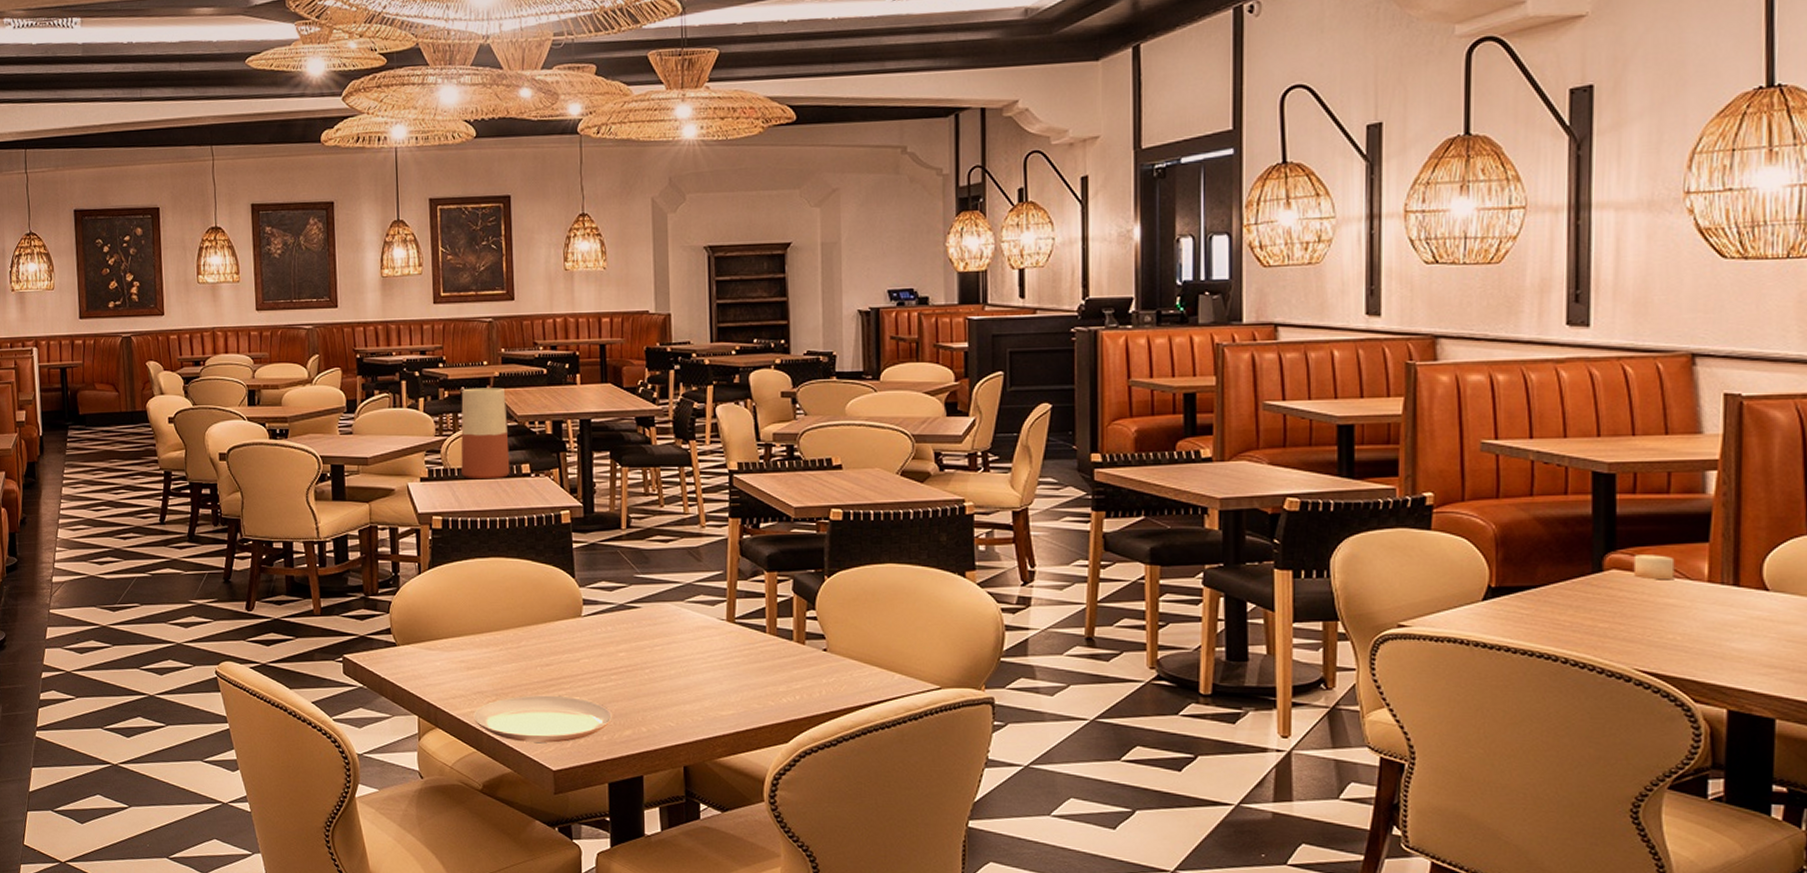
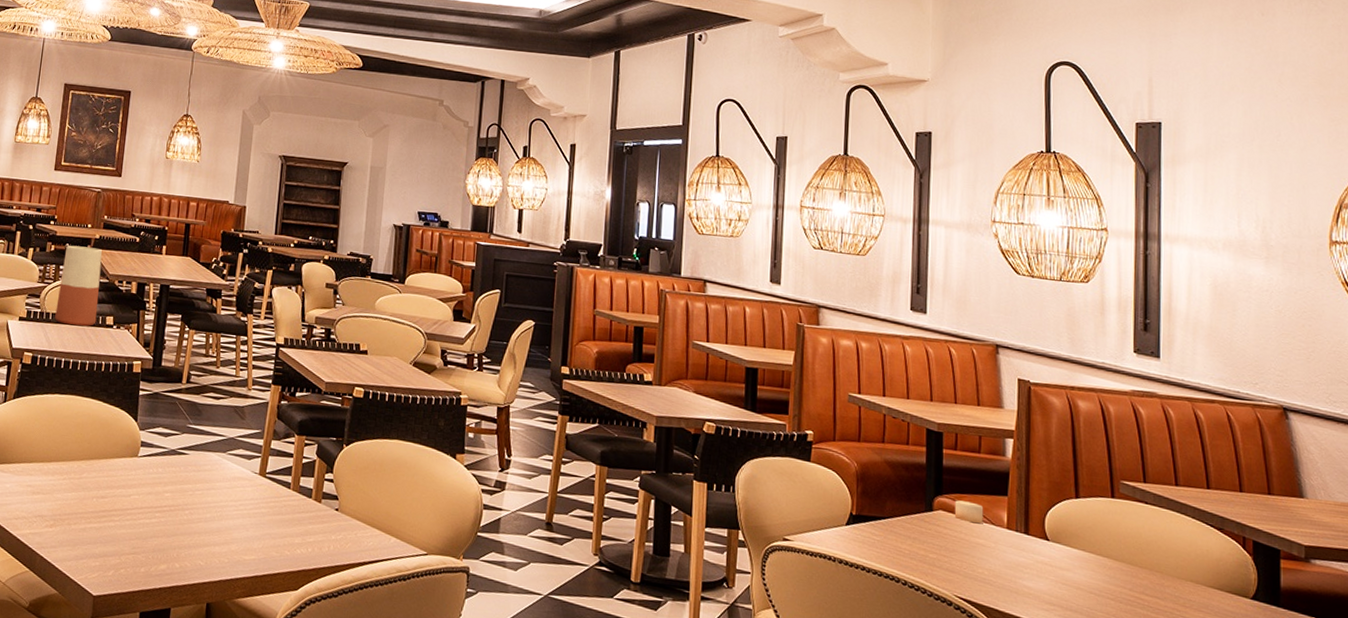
plate: present [473,695,612,743] -> none [31,523,152,570]

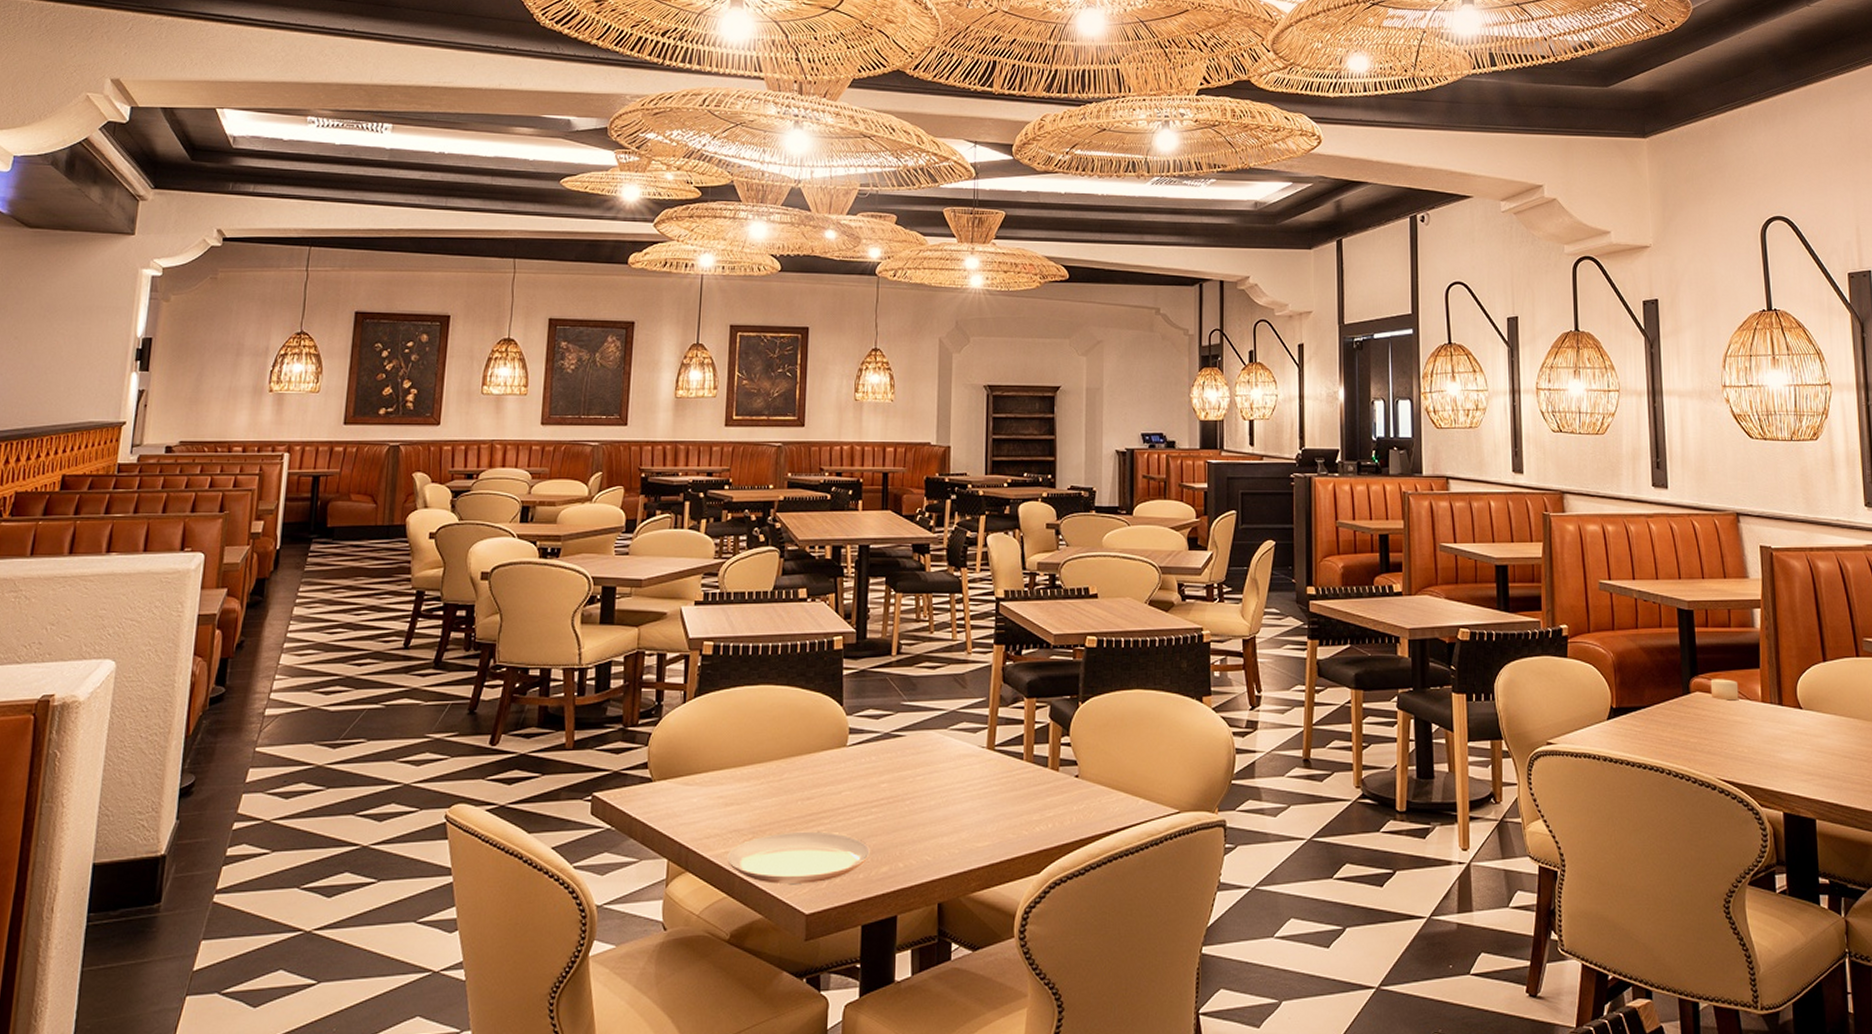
plate: none [31,523,152,570] -> present [727,831,870,884]
vase: present [55,245,103,327] -> none [737,511,789,604]

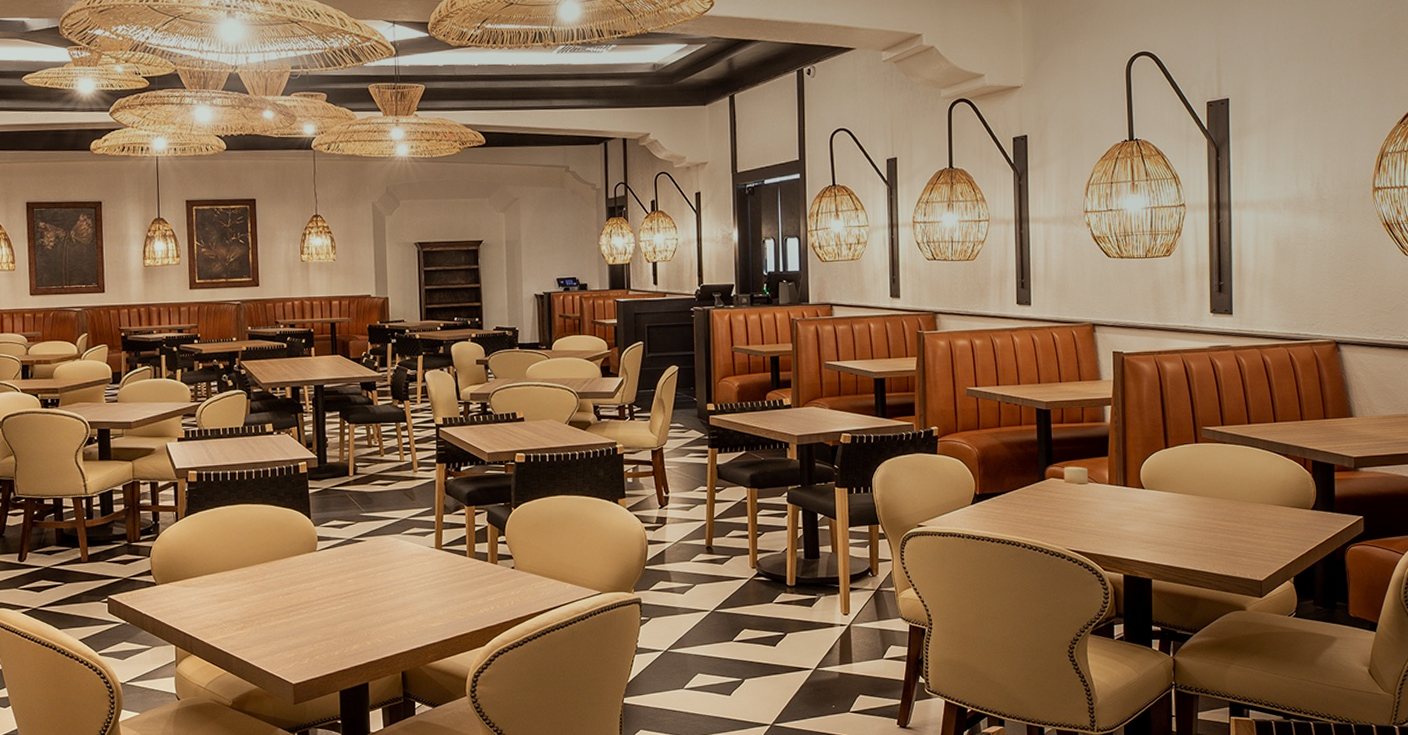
plate: present [727,831,870,884] -> none [224,619,342,661]

